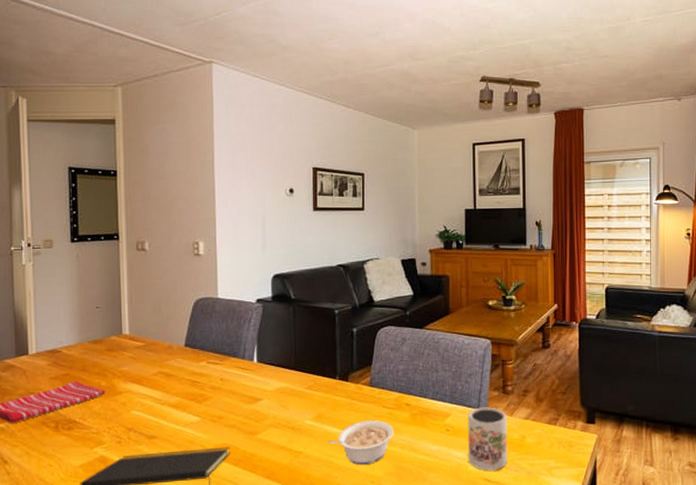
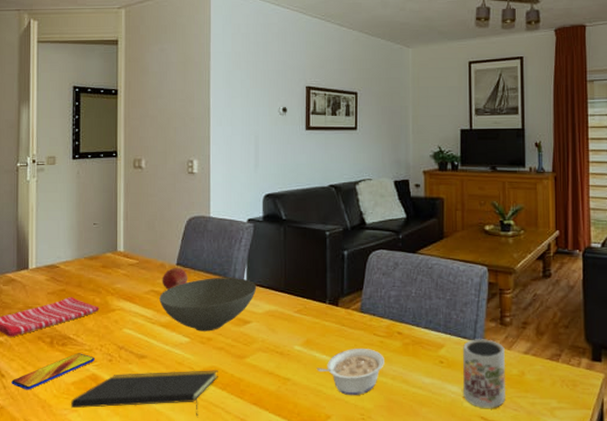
smartphone: none [15,436,103,475] -> present [11,353,95,390]
bowl: none [168,357,267,410] -> present [159,278,257,332]
fruit: none [170,348,197,371] -> present [162,267,188,289]

